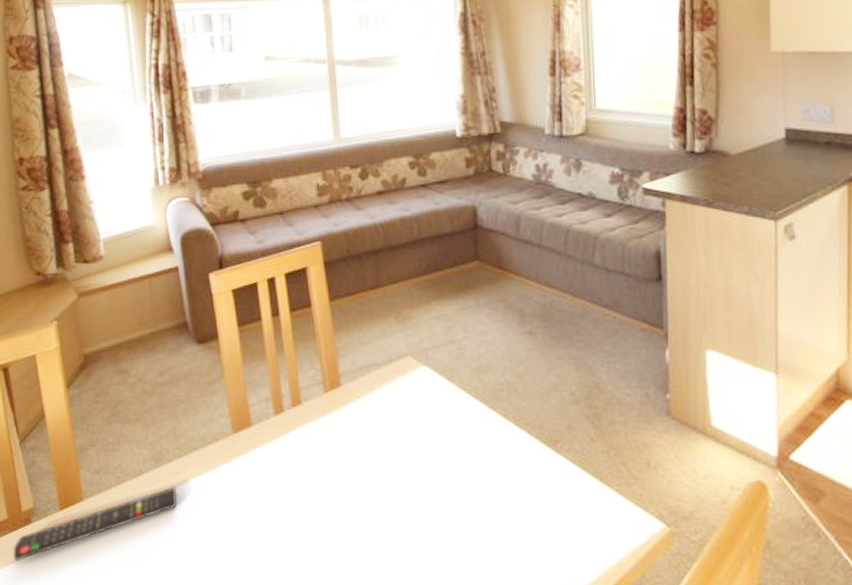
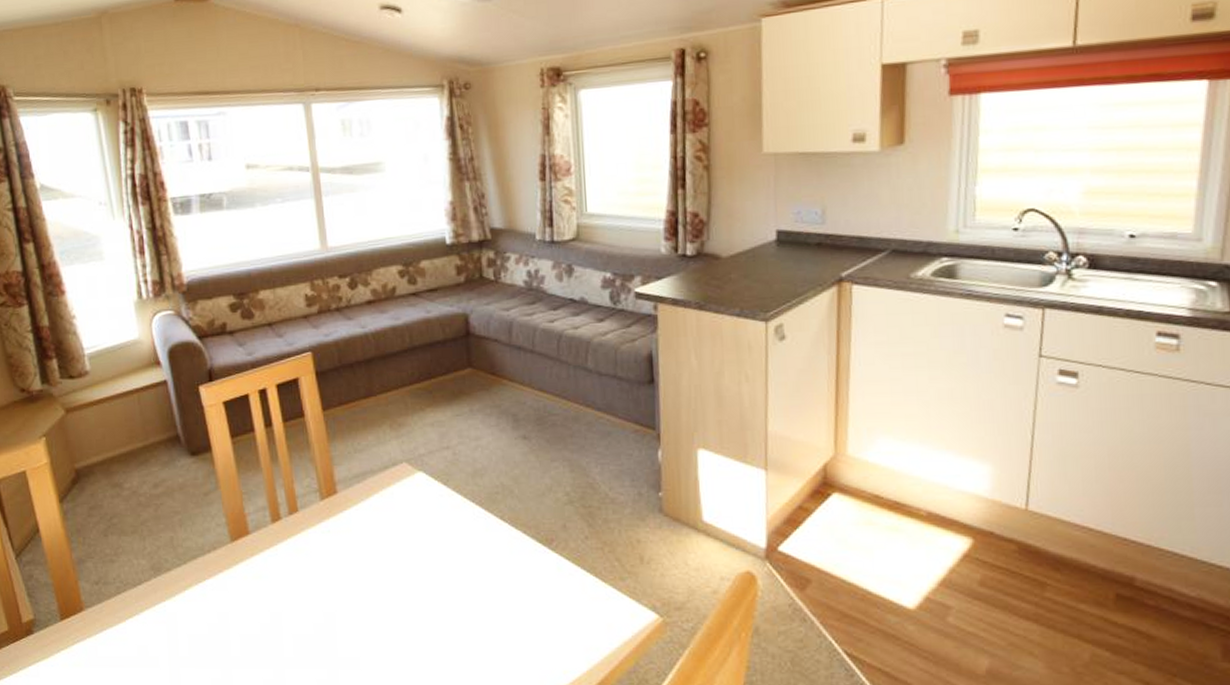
remote control: present [13,486,178,562] -> none [16,593,179,671]

